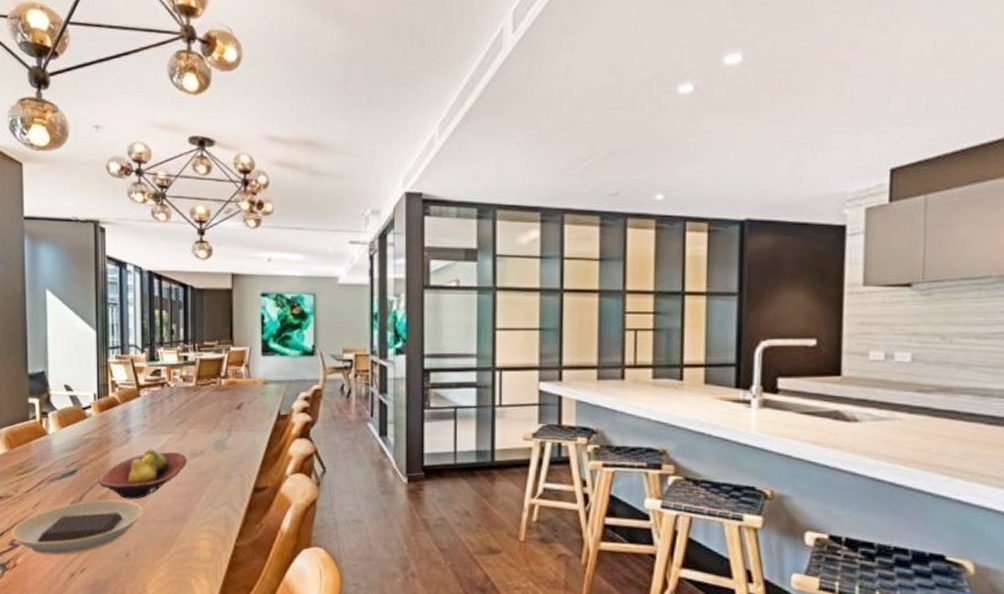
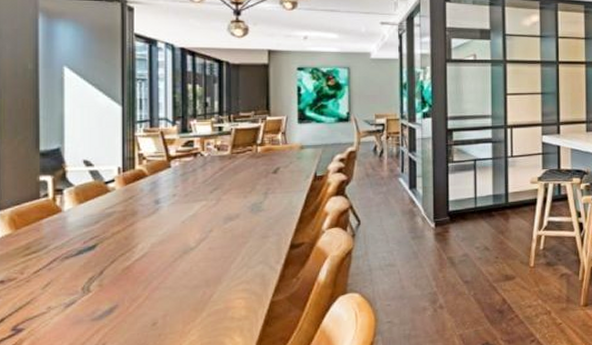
plate: present [11,499,143,555] -> none [14,270,173,336]
fruit bowl: present [99,449,187,499] -> none [123,217,221,269]

